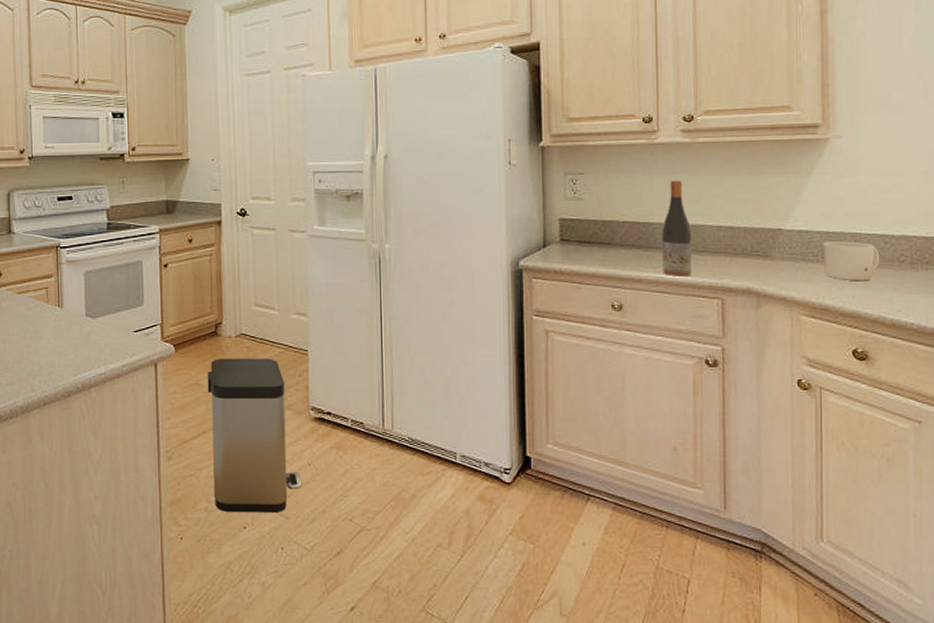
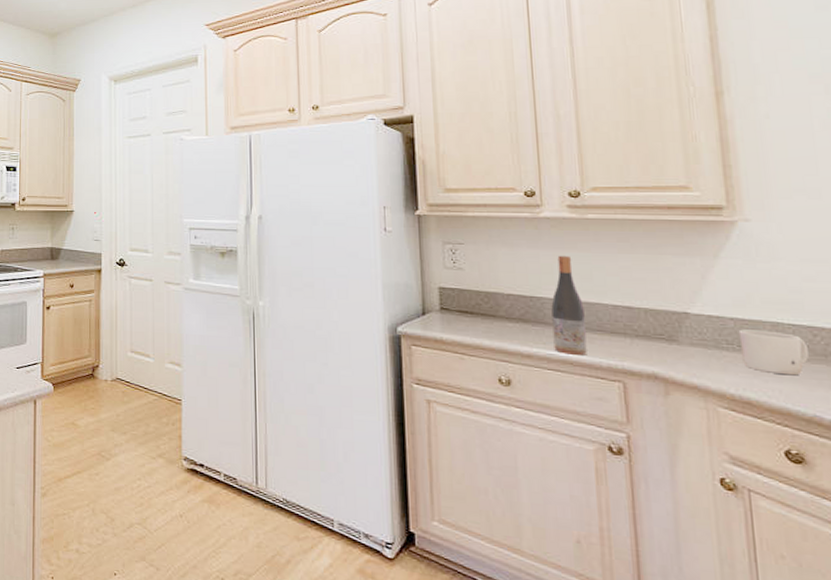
pedal bin: present [207,358,302,512] -> none [83,400,173,562]

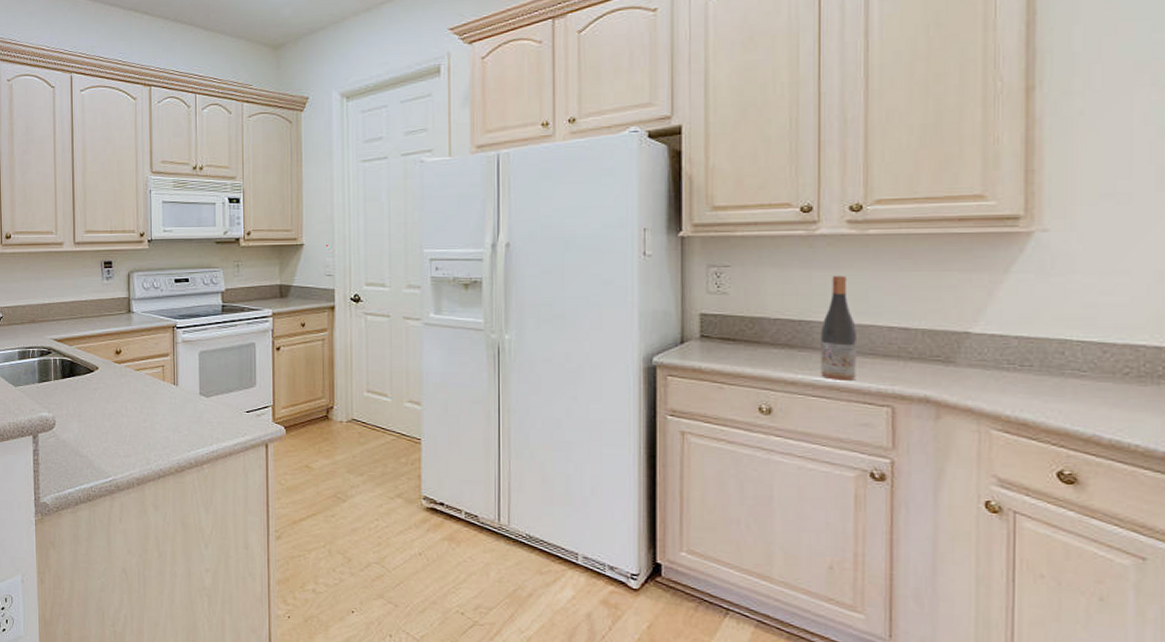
mug: present [738,329,810,376] -> none [1021,348,1097,395]

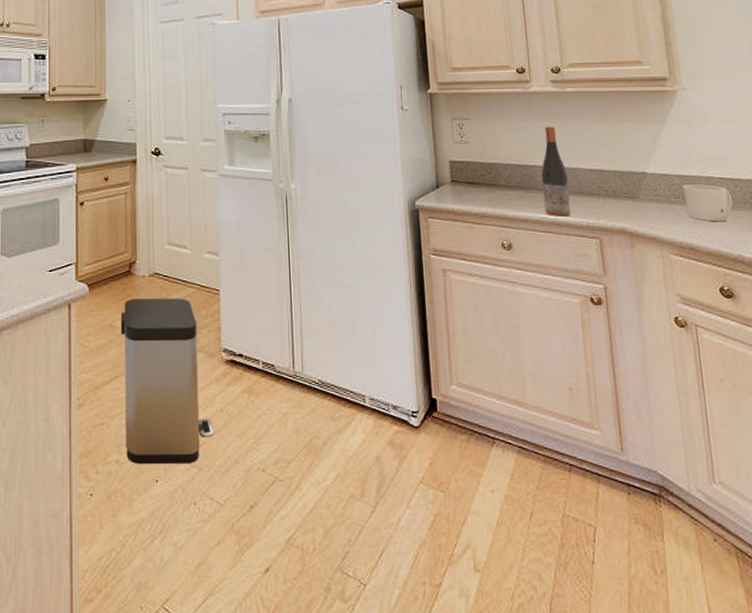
pedal bin: none [317,442,412,600] -> present [120,298,215,464]
mug: none [1021,348,1097,395] -> present [682,184,733,222]

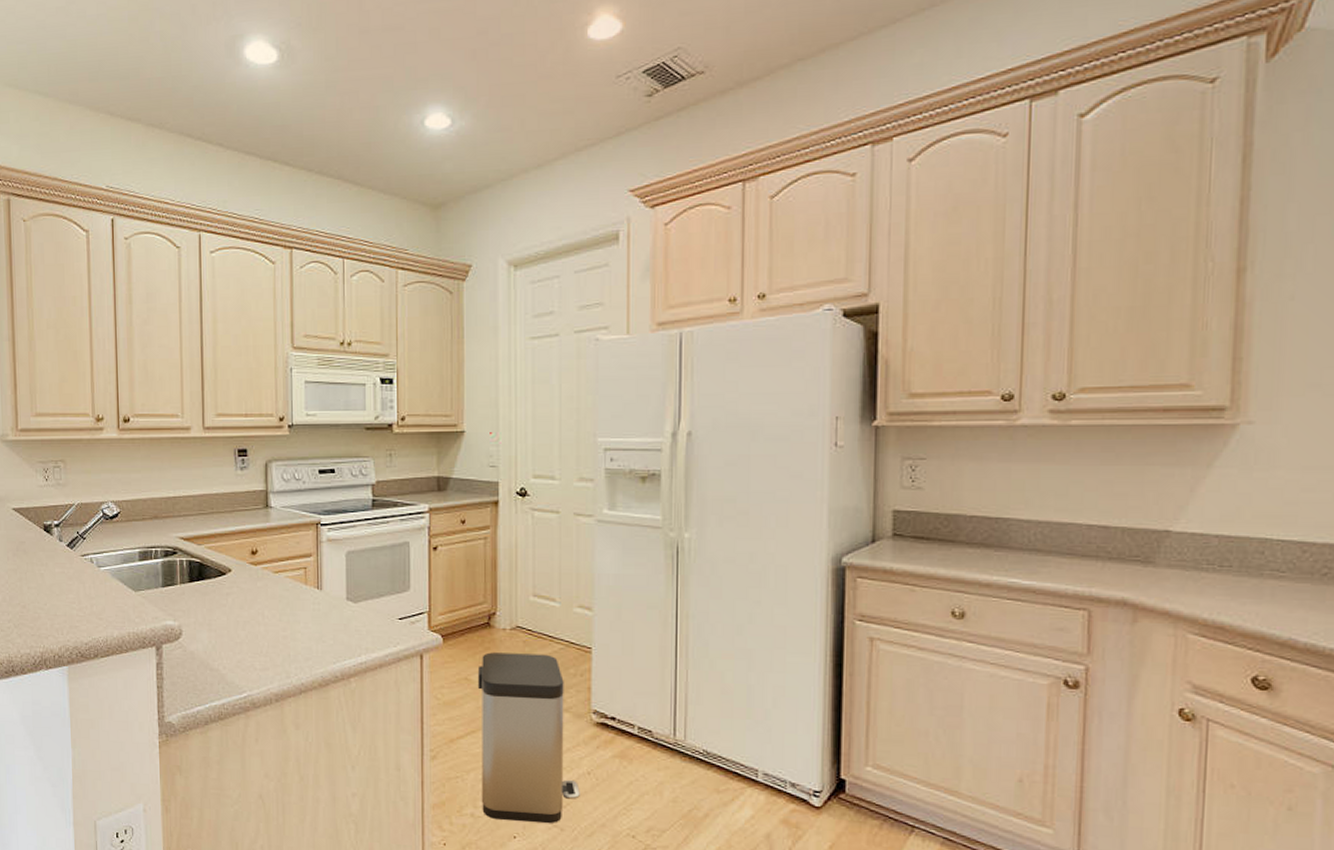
wine bottle: present [541,126,571,217] -> none [1017,469,1055,582]
mug: present [682,184,733,222] -> none [1221,547,1296,597]

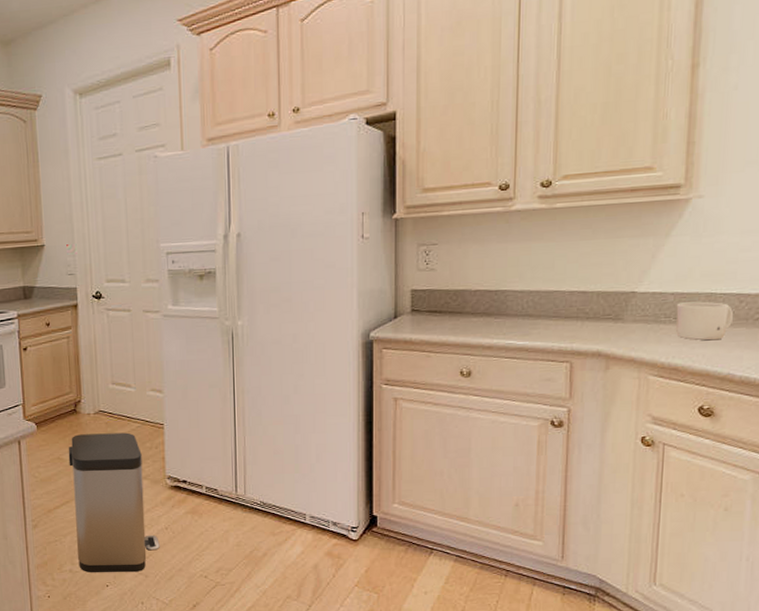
mug: none [1221,547,1296,597] -> present [675,301,734,341]

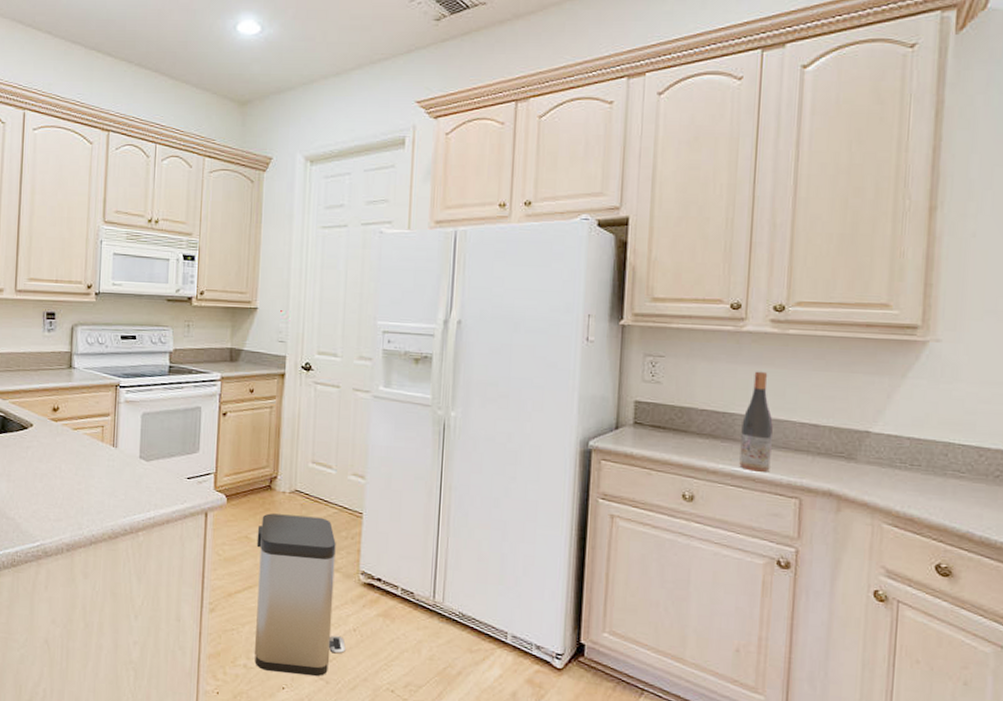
wine bottle: none [513,247,543,342] -> present [739,371,773,472]
mug: present [675,301,734,341] -> none [911,449,973,494]

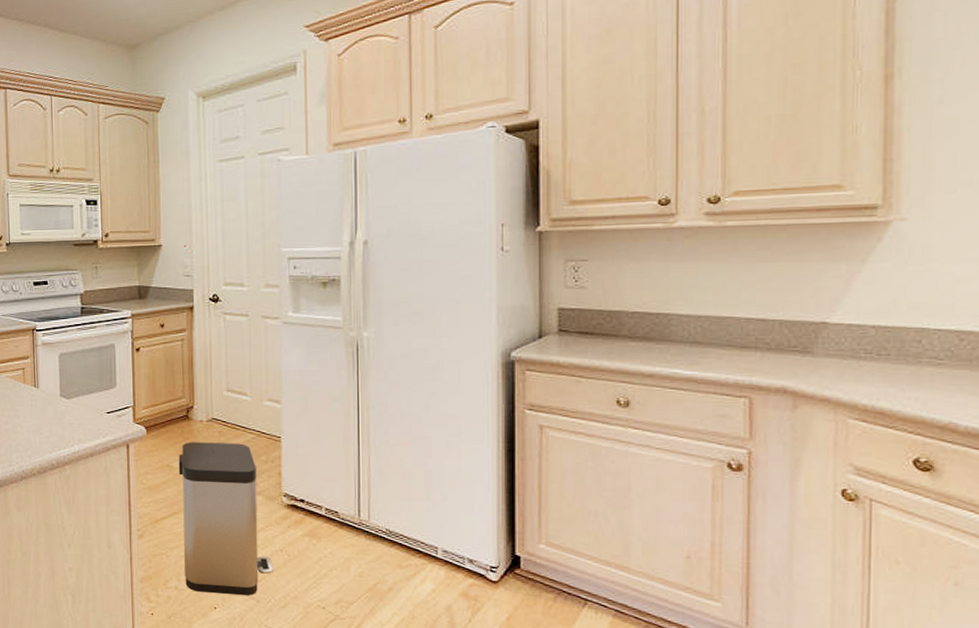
wine bottle: present [739,371,773,472] -> none [678,267,714,372]

